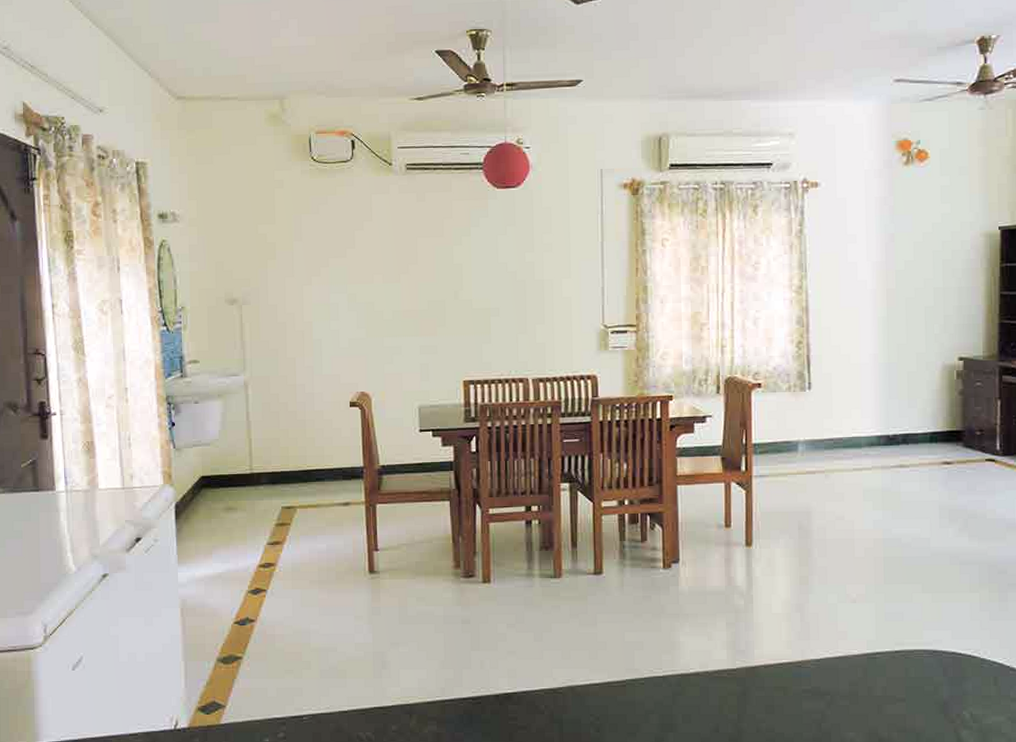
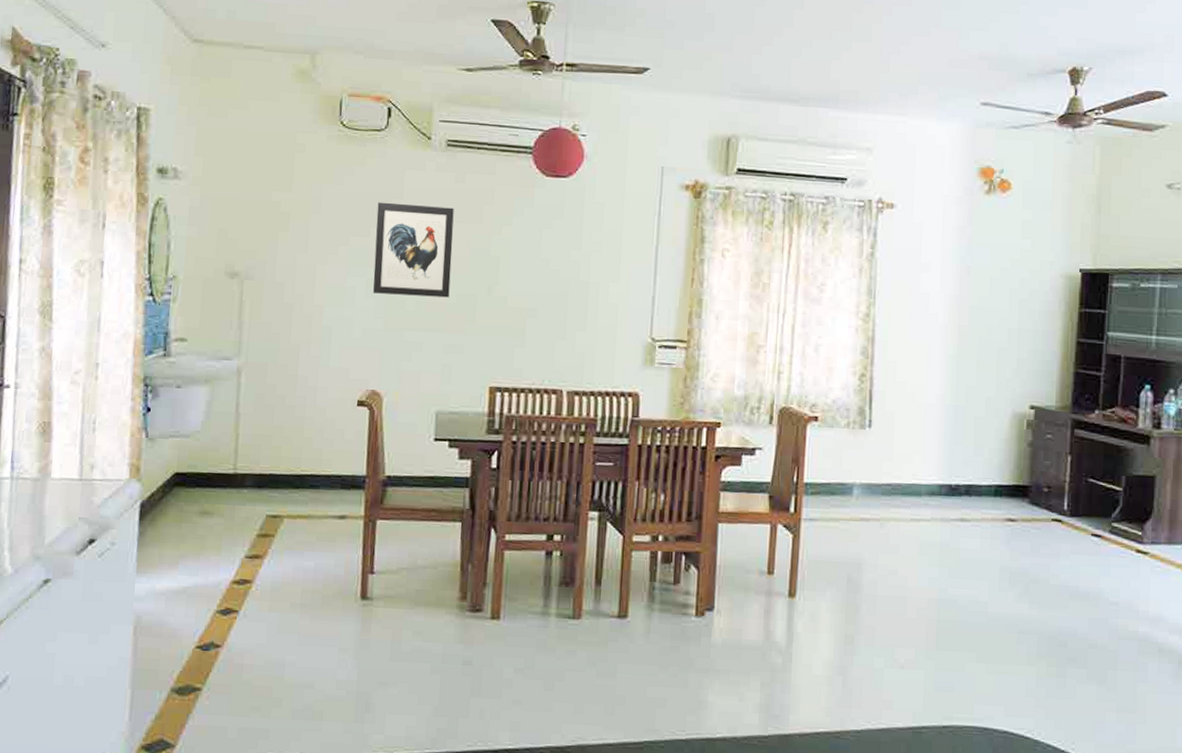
wall art: none [350,224,421,307] -> present [373,202,454,298]

